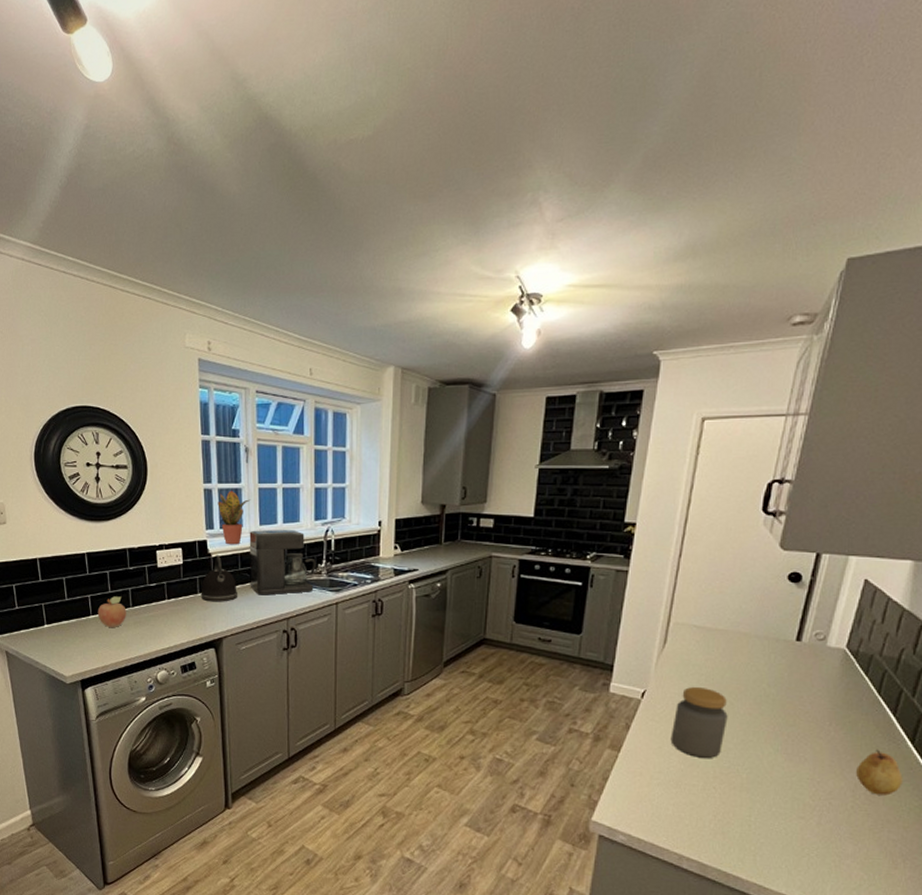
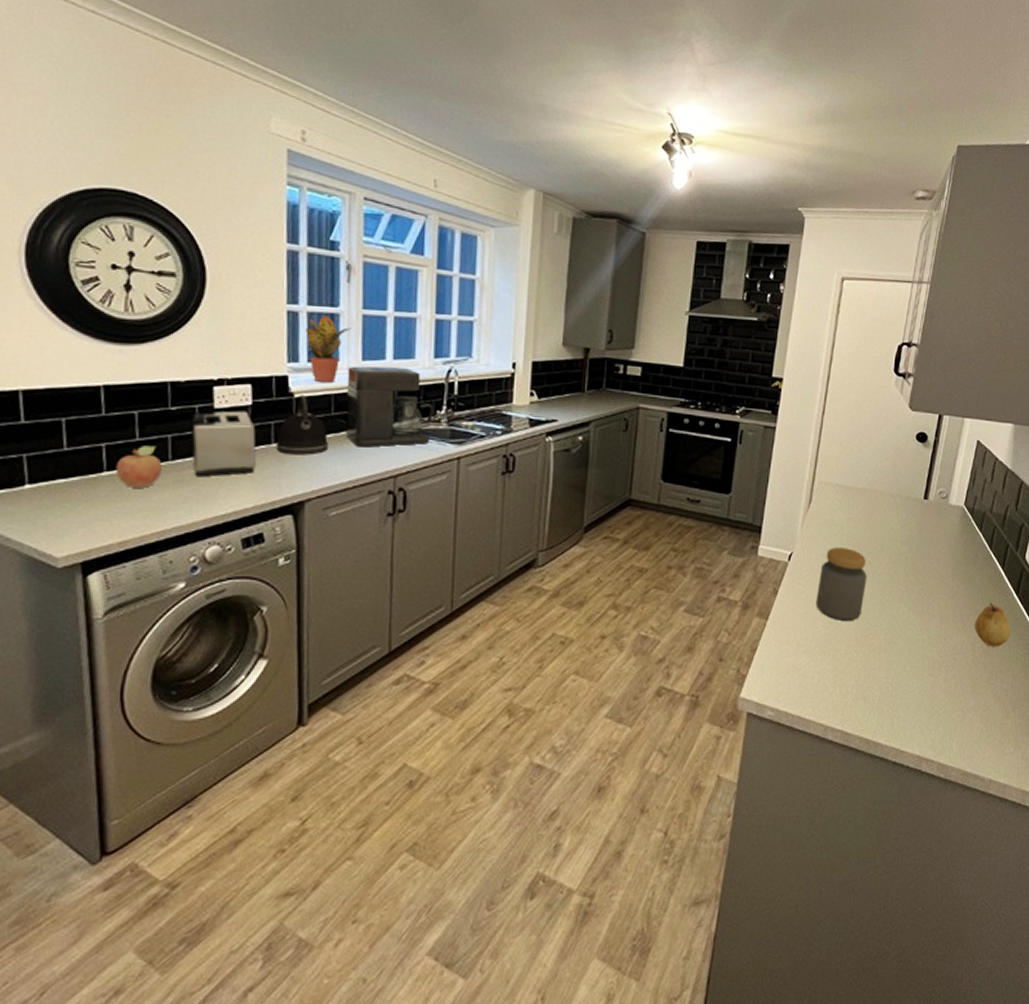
toaster: none [142,568,188,619] -> present [190,410,257,477]

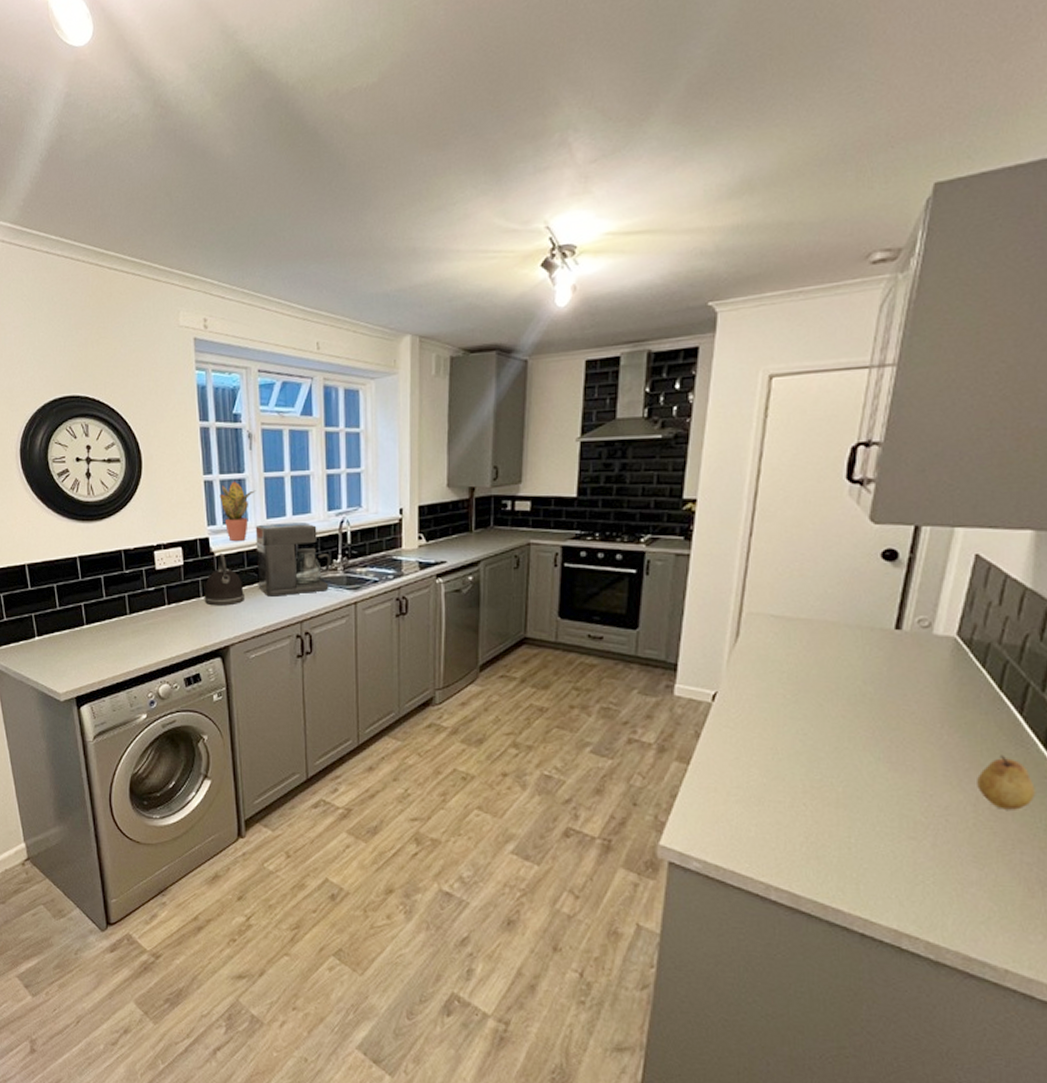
fruit: present [115,445,162,488] -> none [92,603,123,637]
toaster: present [190,410,257,477] -> none [139,570,191,628]
jar: present [816,546,867,620] -> none [749,686,817,769]

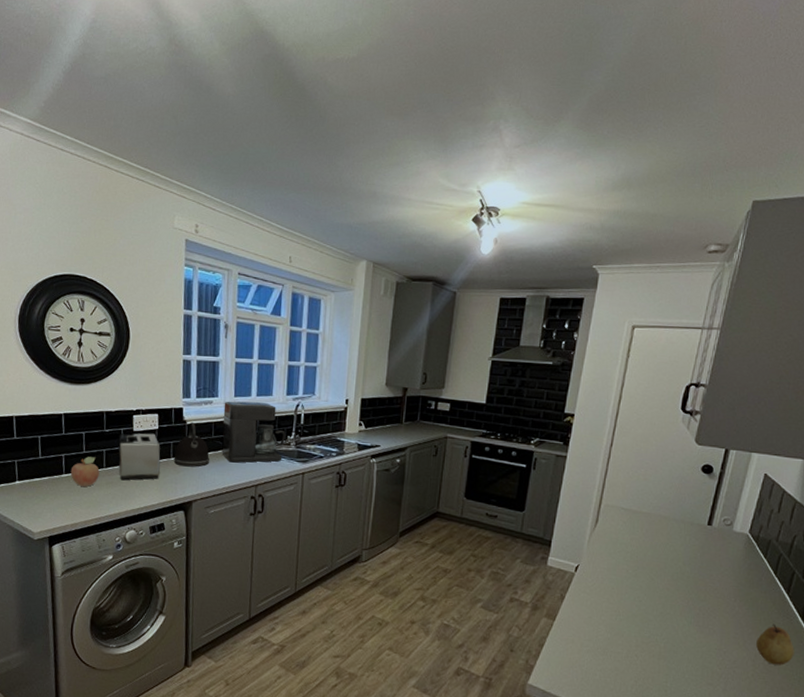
fruit: none [92,603,123,637] -> present [70,456,100,487]
toaster: none [139,570,191,628] -> present [118,433,161,481]
potted plant: present [219,481,256,542] -> none [195,363,228,414]

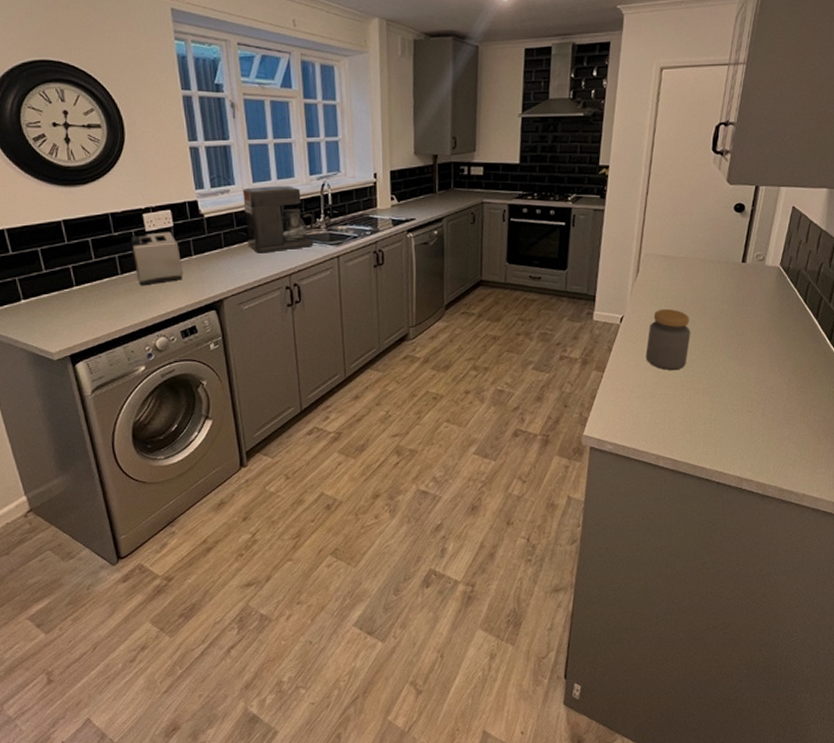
fruit: present [70,456,100,487] -> none [81,264,115,297]
kettle: present [173,422,209,467] -> none [195,215,235,264]
jar: none [599,562,649,628] -> present [645,308,691,370]
fruit: present [756,623,795,666] -> none [790,348,824,386]

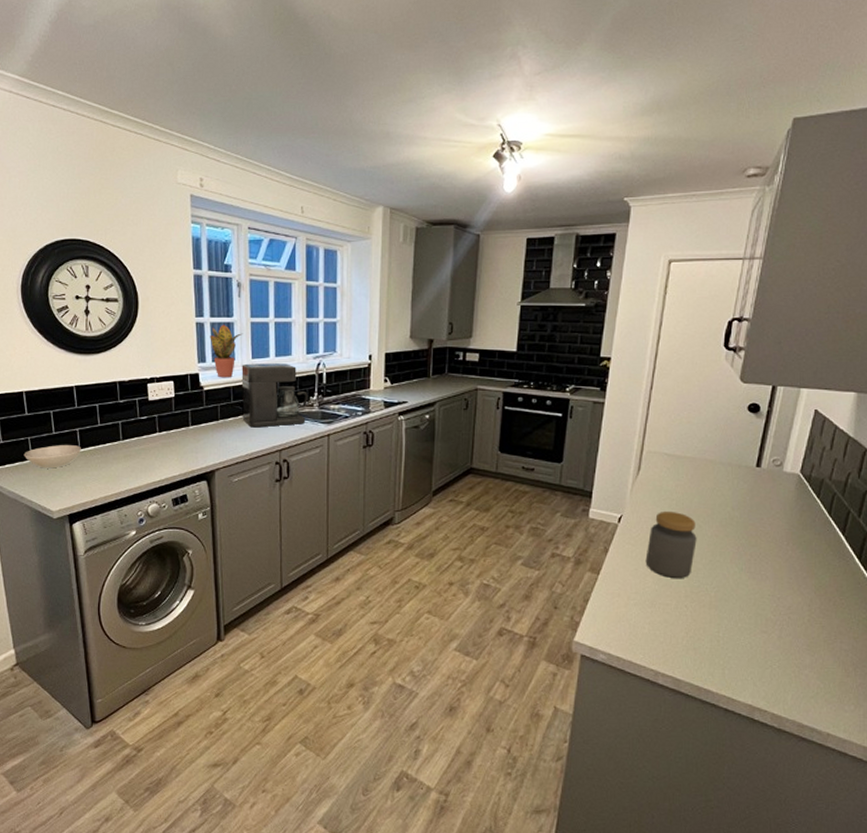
soup bowl: none [12,282,77,309] -> present [23,444,81,469]
toaster: present [129,231,184,286] -> none [133,401,180,453]
potted plant: none [206,147,241,204] -> present [210,324,243,378]

